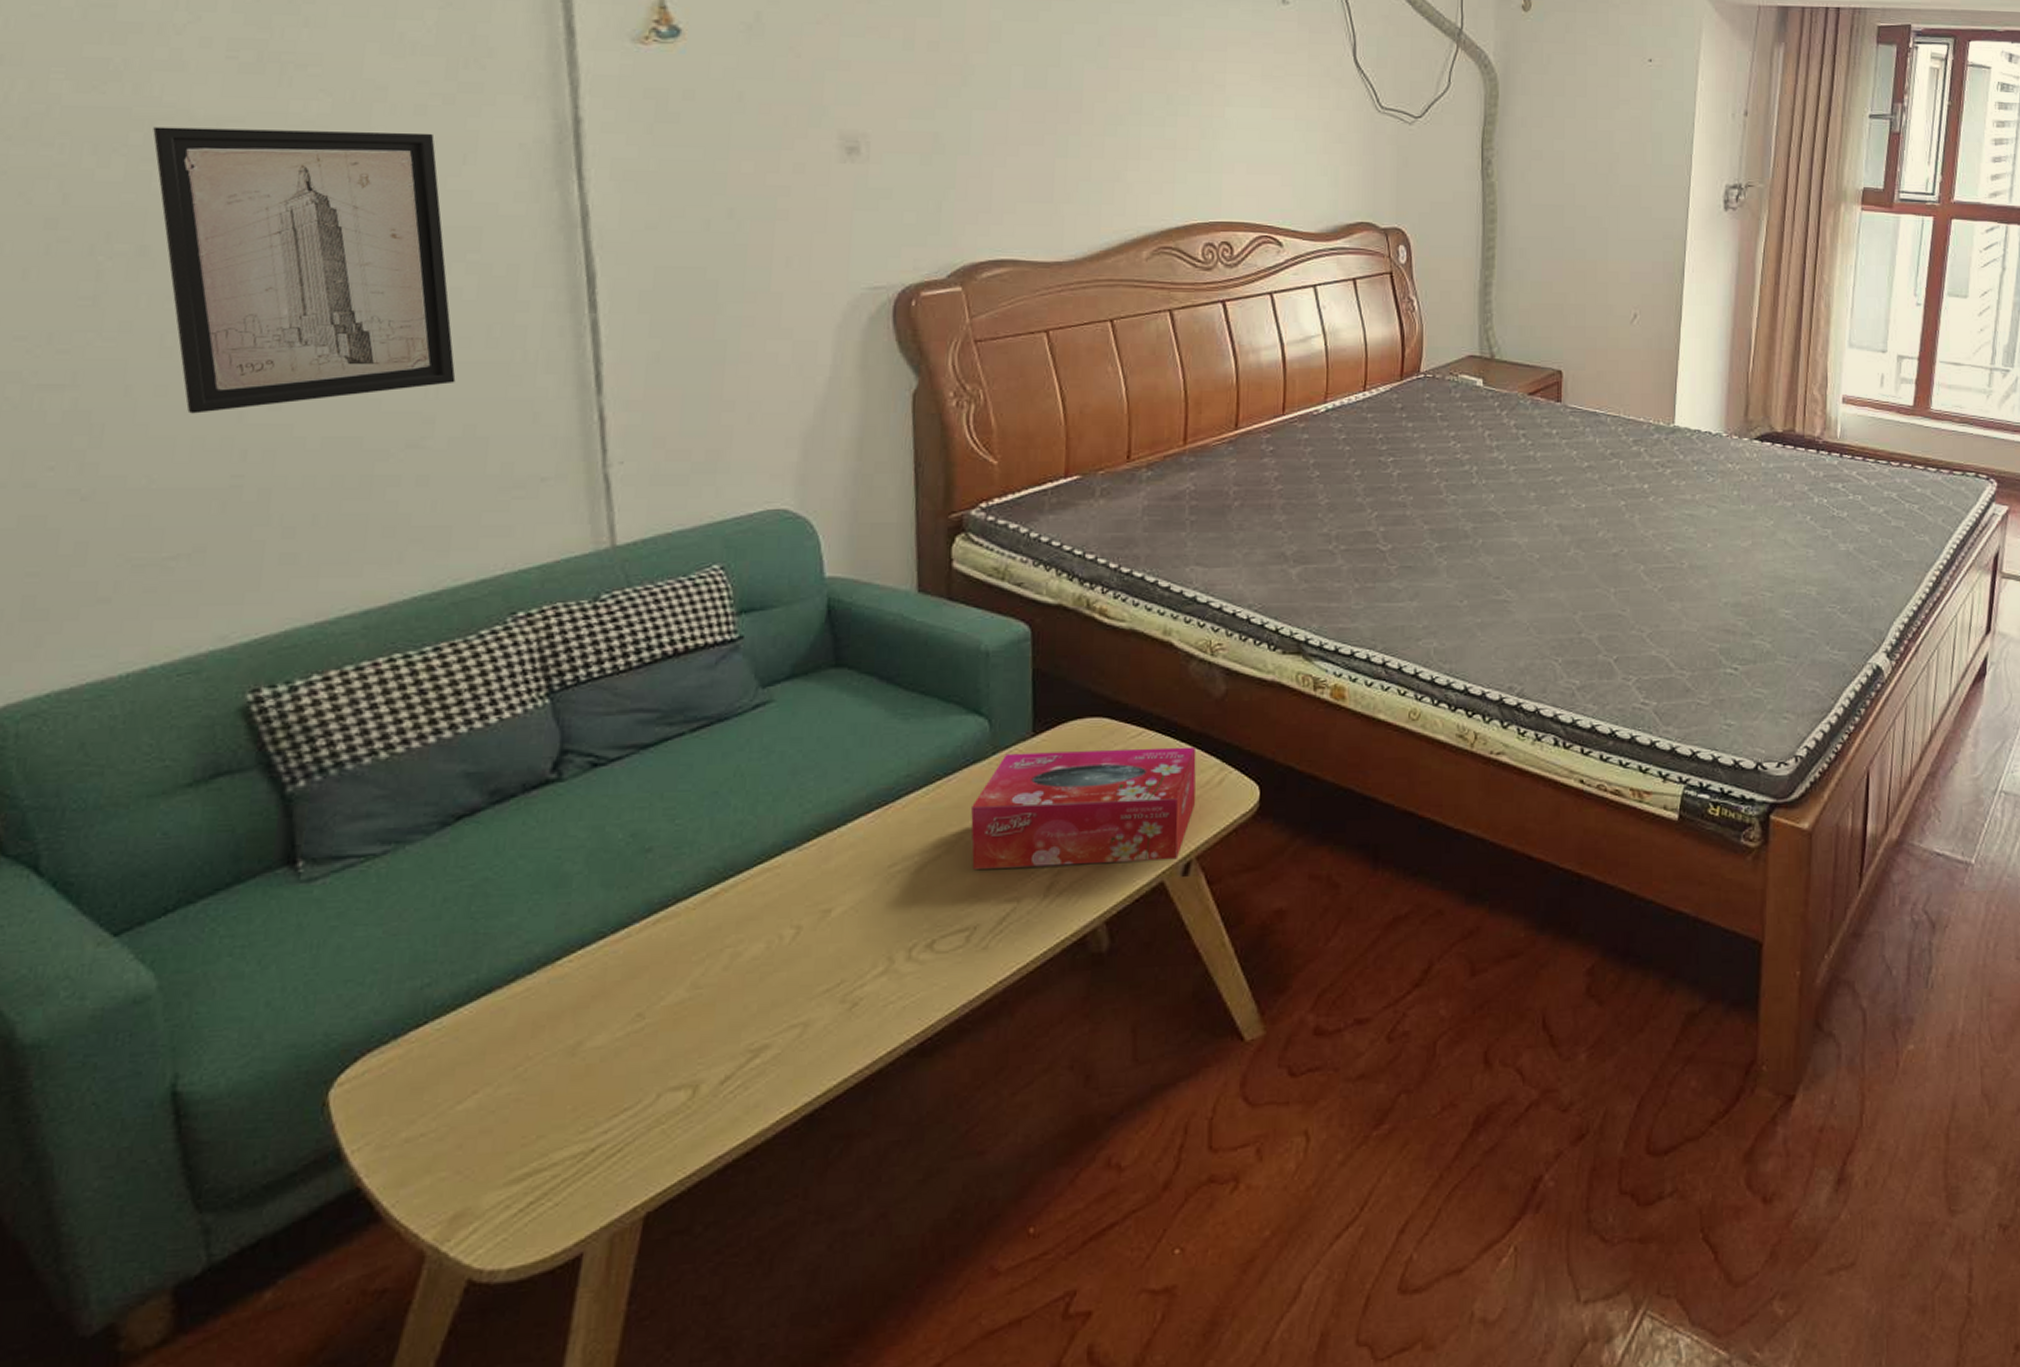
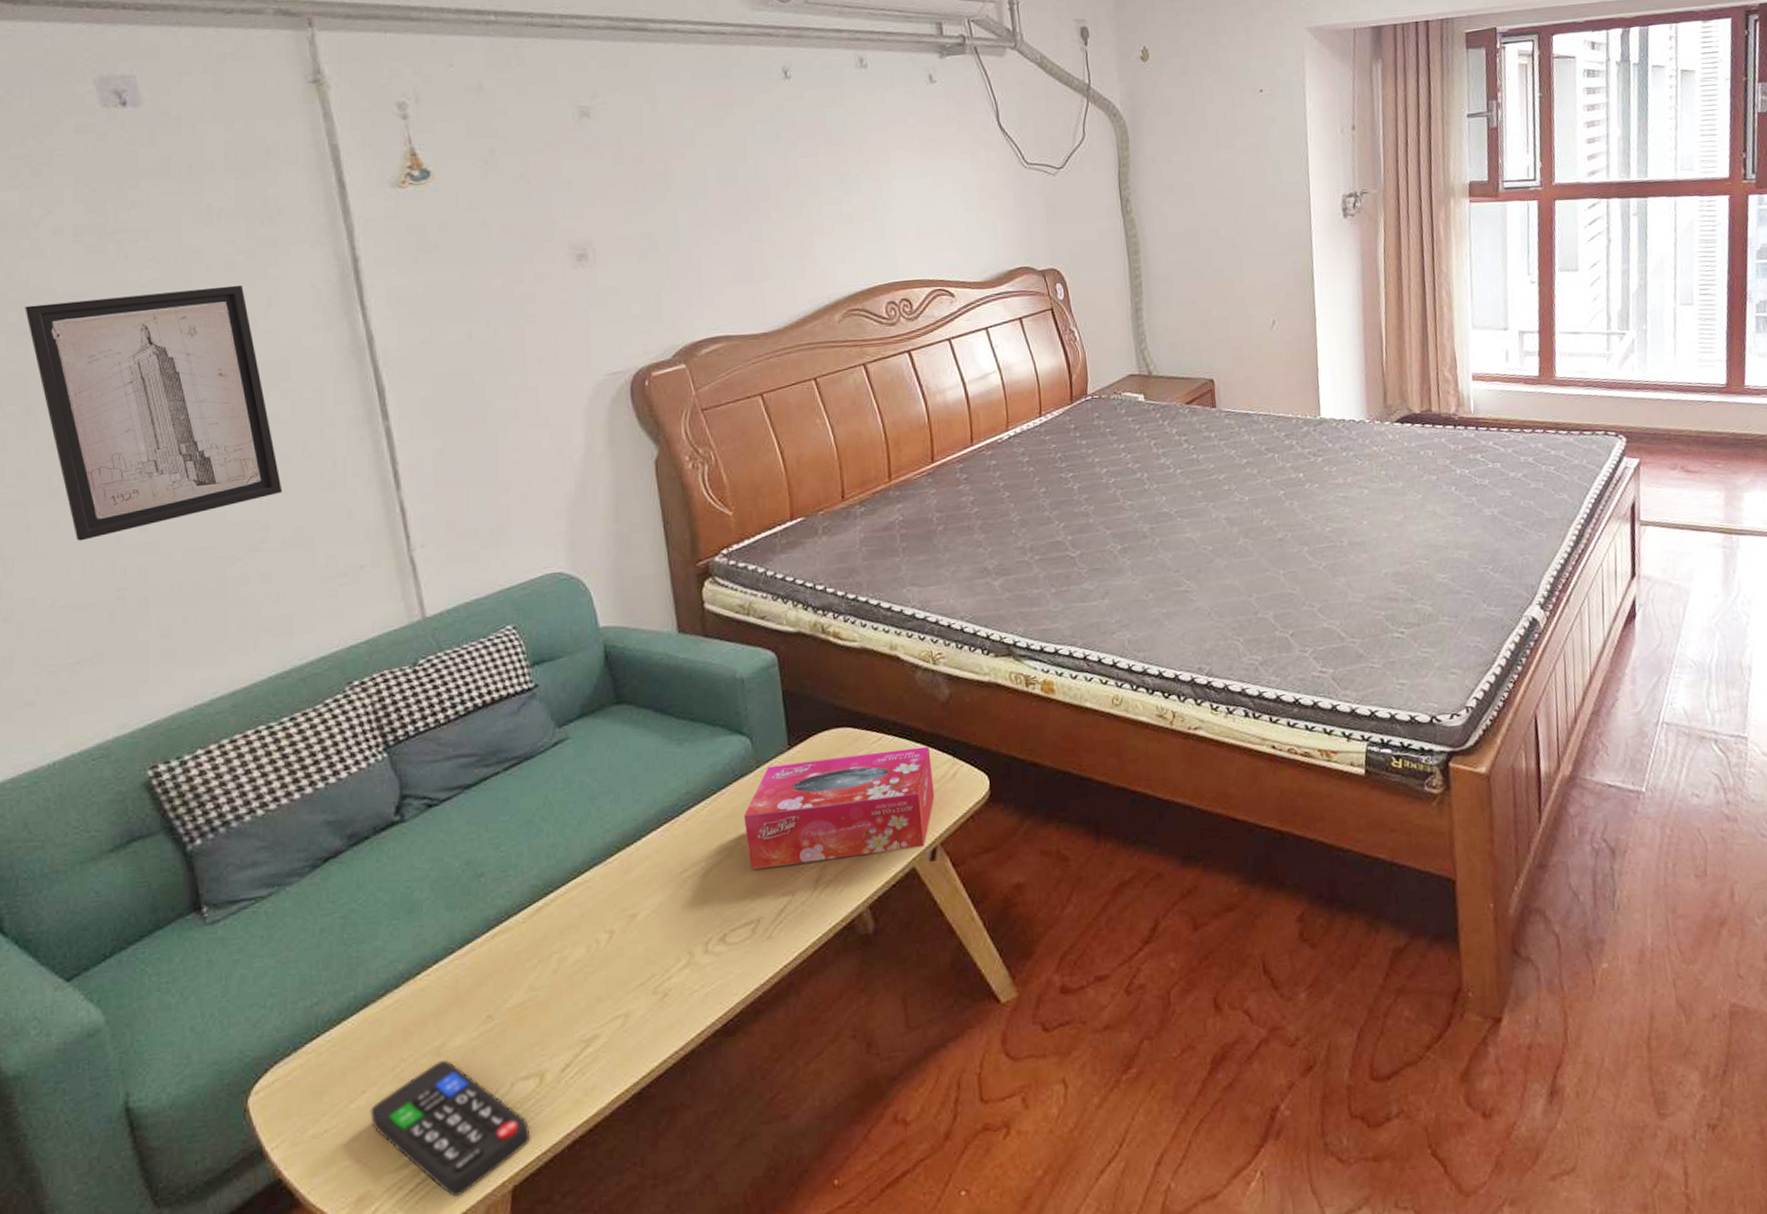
remote control: none [480,1060,675,1222] -> present [370,1059,531,1198]

